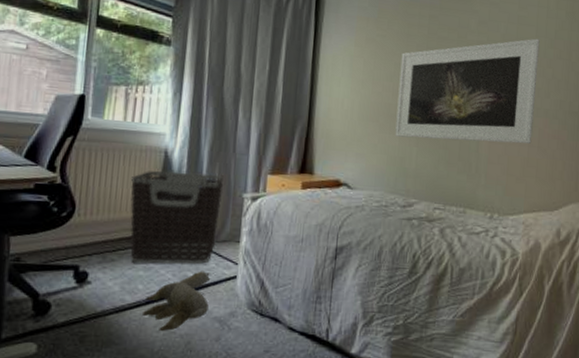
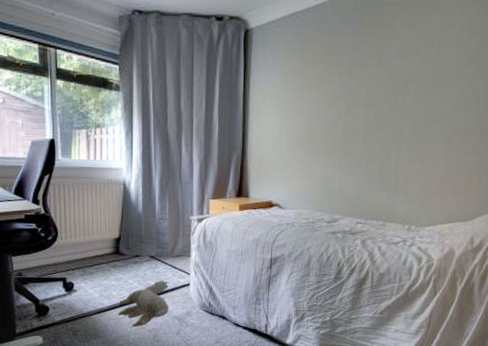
clothes hamper: present [130,170,224,265] -> none [99,200,174,275]
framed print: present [395,38,540,144] -> none [320,58,461,161]

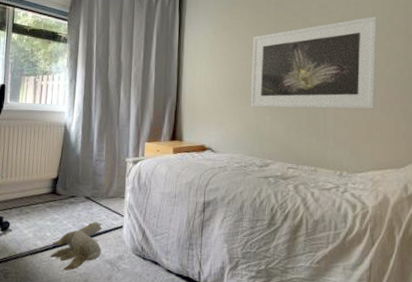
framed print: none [320,58,461,161] -> present [250,16,377,109]

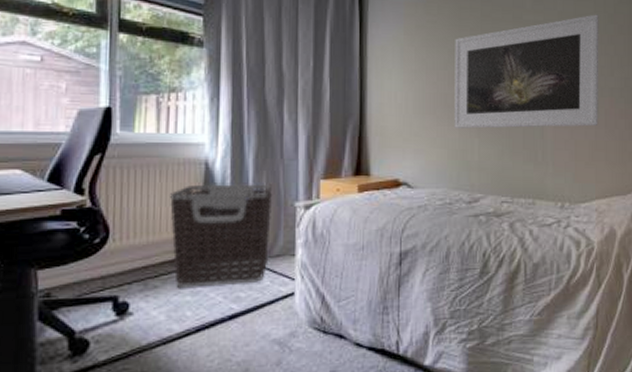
clothes hamper: none [39,141,111,217] -> present [170,184,273,288]
plush toy: present [50,221,103,271] -> none [192,290,266,361]

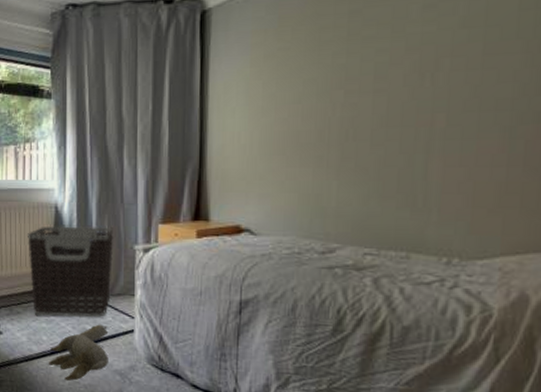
plush toy: none [192,290,266,361] -> present [48,324,109,382]
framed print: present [454,14,599,129] -> none [307,13,526,170]

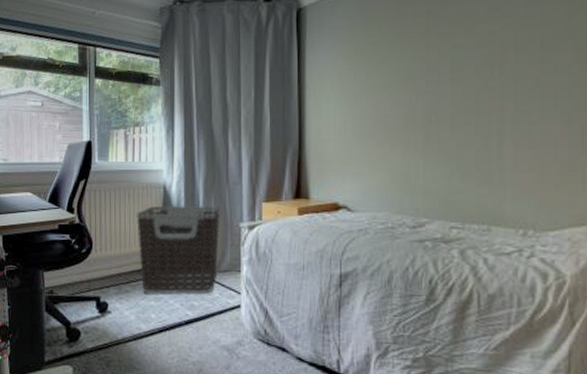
plush toy: present [48,324,109,382] -> none [156,300,216,359]

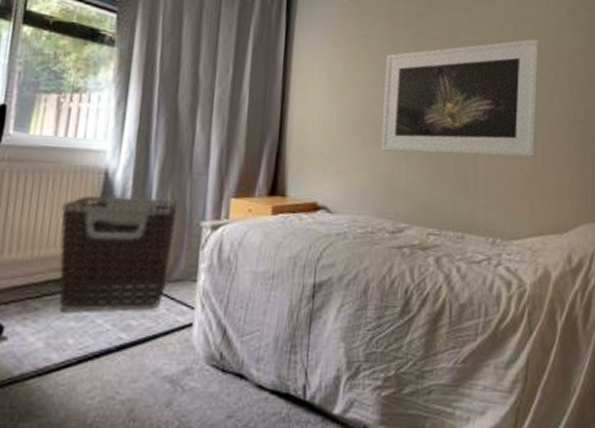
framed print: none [397,16,574,151] -> present [381,38,540,157]

